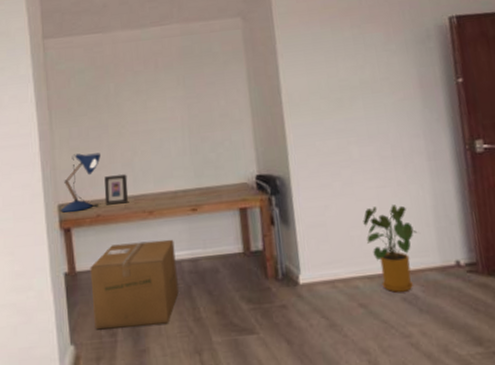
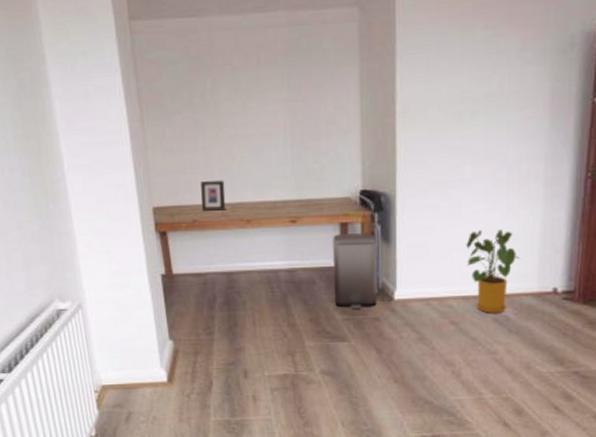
desk lamp: present [61,153,101,213] -> none [156,155,196,216]
box: present [90,239,179,330] -> none [186,249,274,328]
pedal bin: none [233,216,282,297] -> present [333,233,377,309]

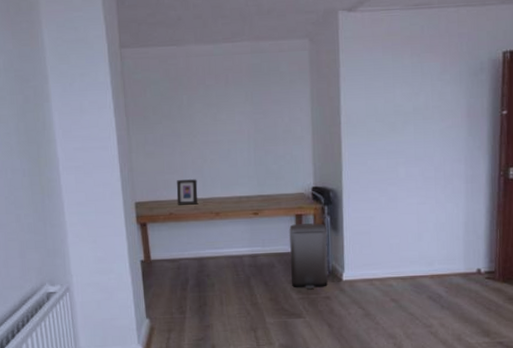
house plant: present [466,229,521,313] -> none [402,219,449,292]

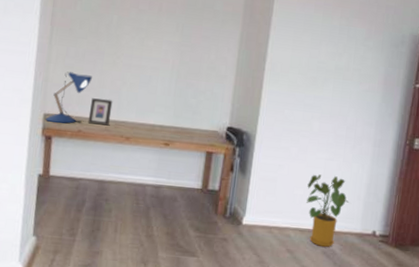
desk lamp: none [137,158,174,209] -> present [45,71,92,124]
pedal bin: present [289,223,328,289] -> none [191,161,235,229]
house plant: none [402,219,449,292] -> present [307,174,350,247]

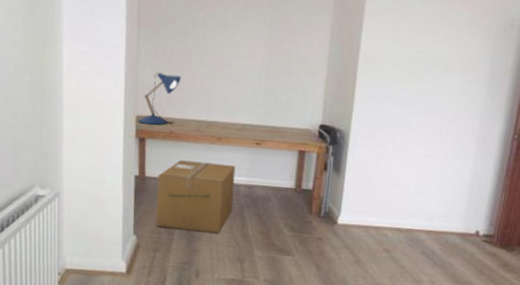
box: none [57,159,143,235] -> present [156,160,236,234]
picture frame: present [88,98,113,126] -> none [179,99,203,126]
house plant: present [307,174,350,247] -> none [404,172,451,247]

